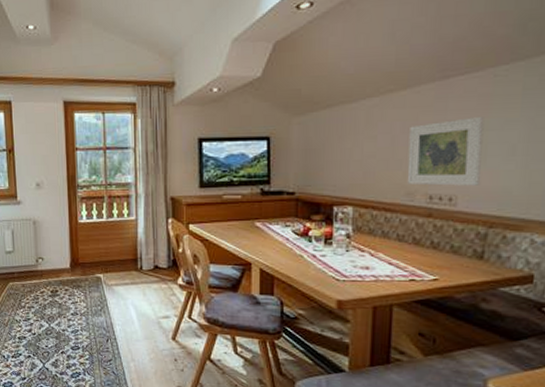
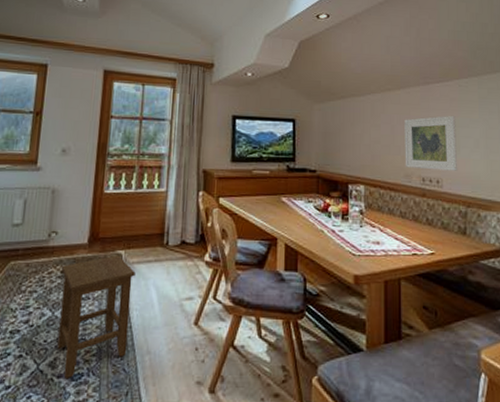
stool: none [51,278,115,376] -> present [57,255,136,378]

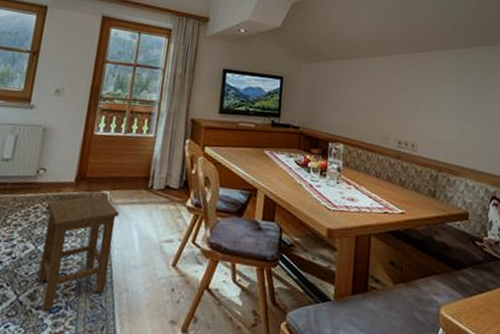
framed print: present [404,115,458,171] -> none [383,84,434,137]

